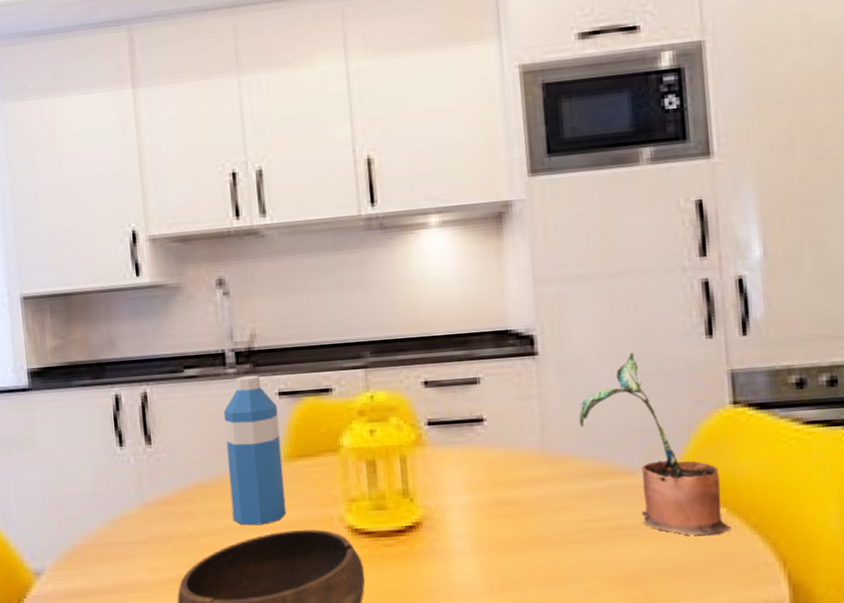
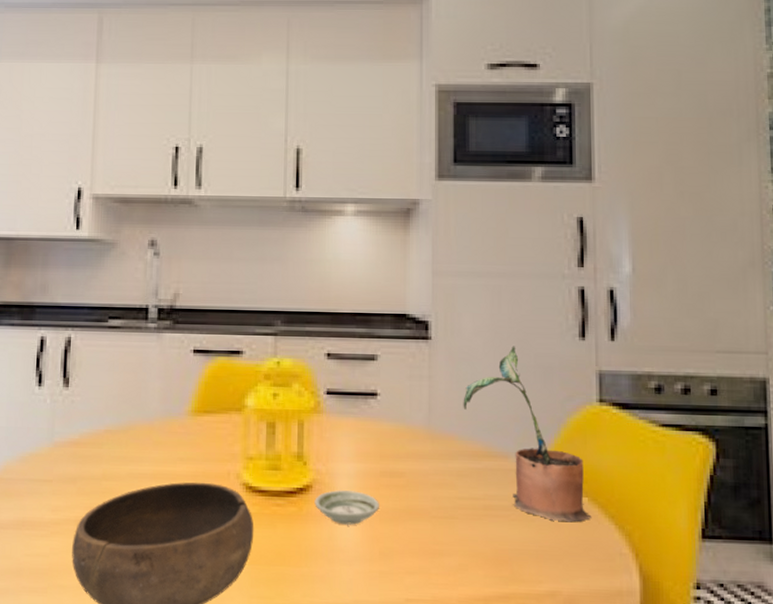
water bottle: present [223,376,287,526] -> none [136,332,191,474]
saucer: none [426,523,497,559] -> present [314,489,379,525]

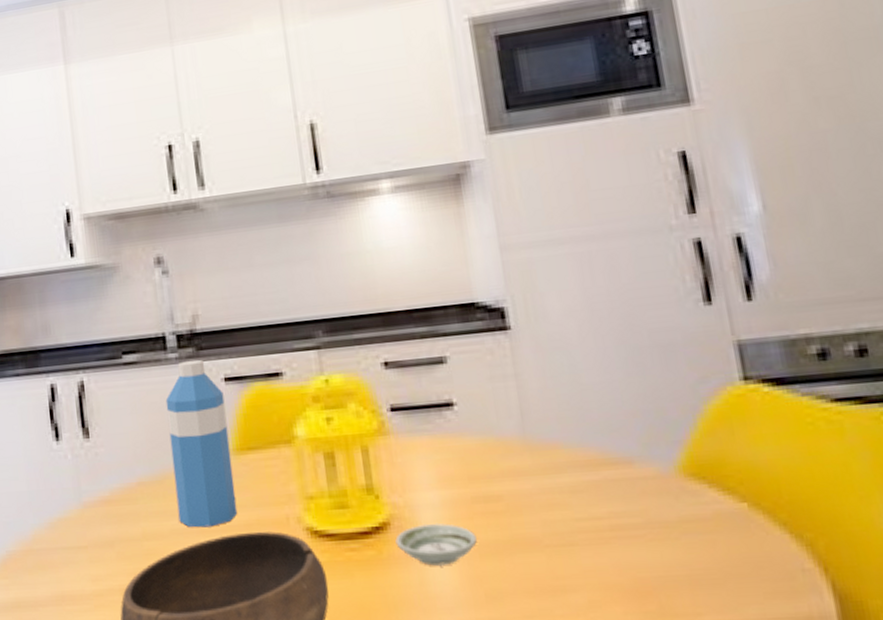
water bottle: none [136,332,191,474] -> present [165,360,238,528]
potted plant: present [463,346,592,523] -> none [562,323,756,537]

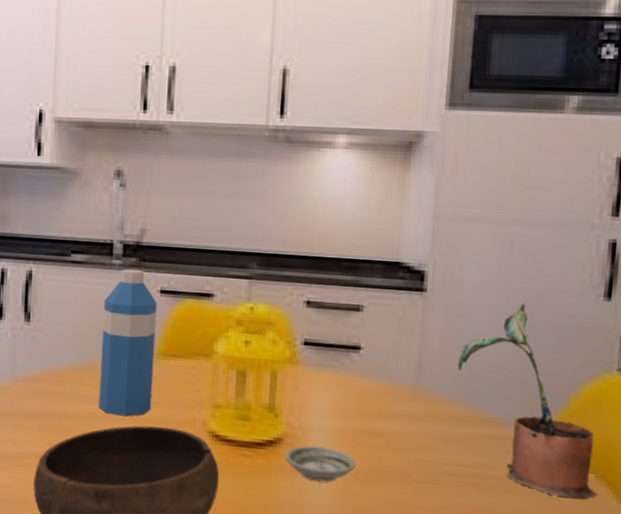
potted plant: none [562,323,756,537] -> present [457,303,598,499]

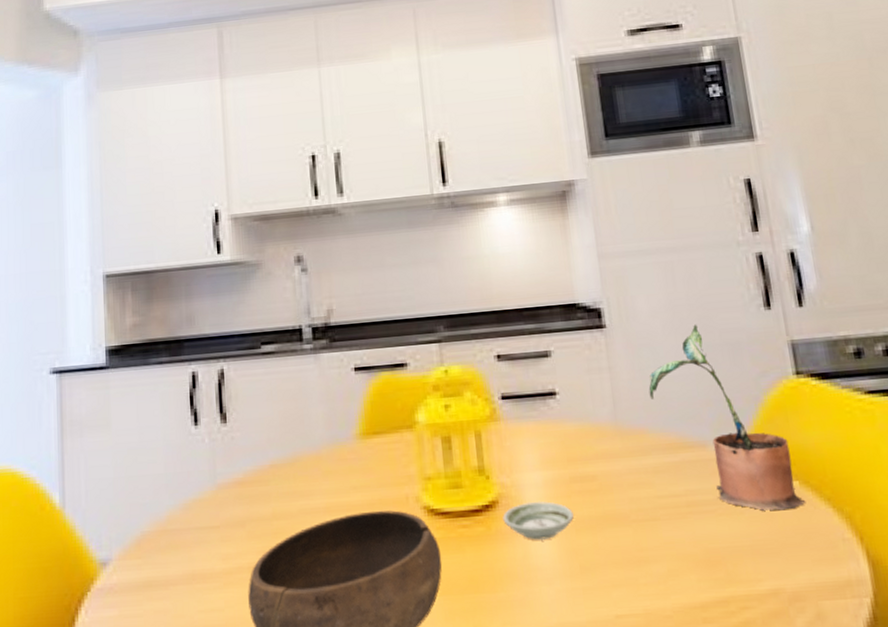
water bottle: present [98,269,157,417] -> none [299,351,362,508]

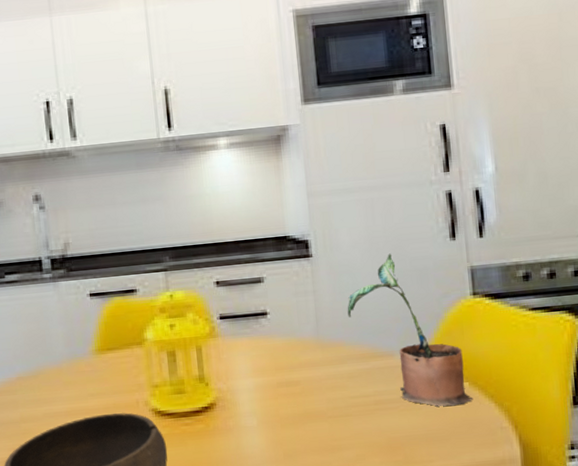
saucer: present [503,501,574,540] -> none [219,402,280,434]

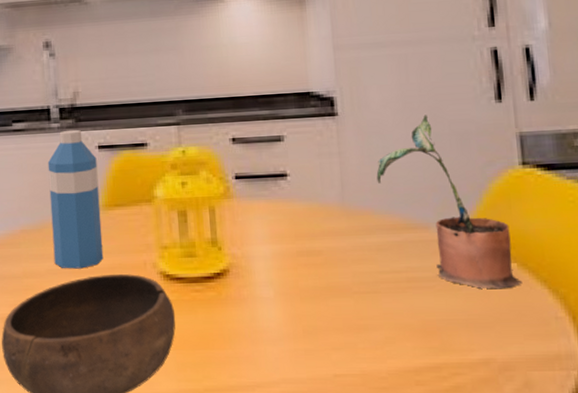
water bottle: none [41,279,98,412] -> present [47,130,104,269]

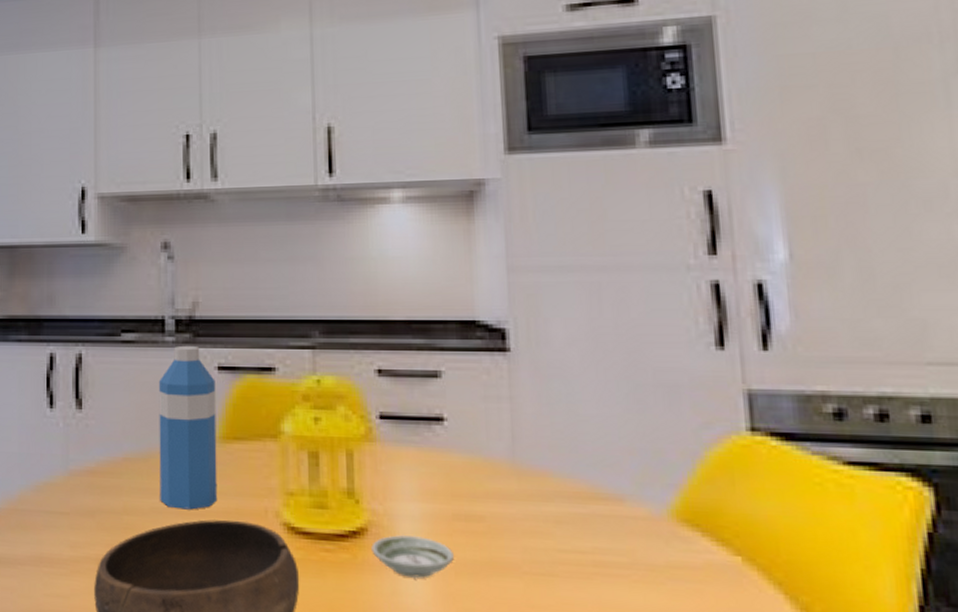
saucer: none [233,271,299,306] -> present [371,535,454,578]
potted plant: present [376,114,523,290] -> none [557,358,749,588]

